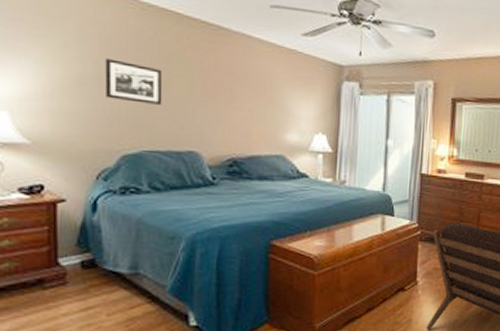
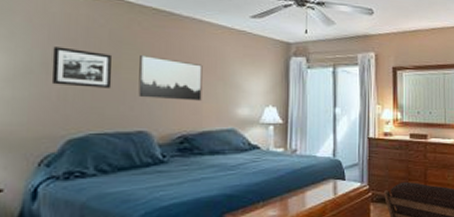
wall art: none [188,72,252,124] -> present [138,55,203,101]

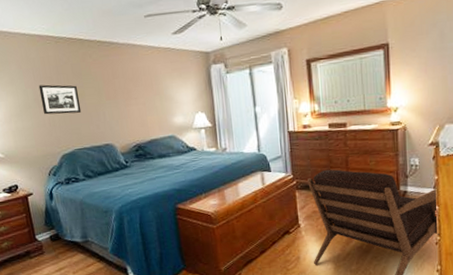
wall art: present [138,55,203,101] -> none [96,82,146,118]

